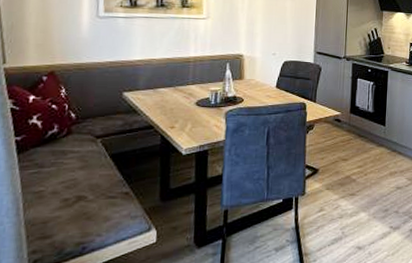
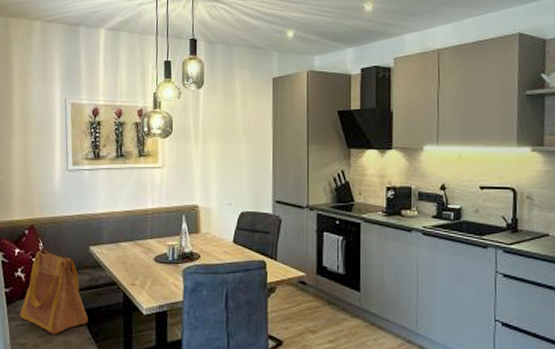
tote bag: none [34,96,121,180] -> present [19,250,89,335]

